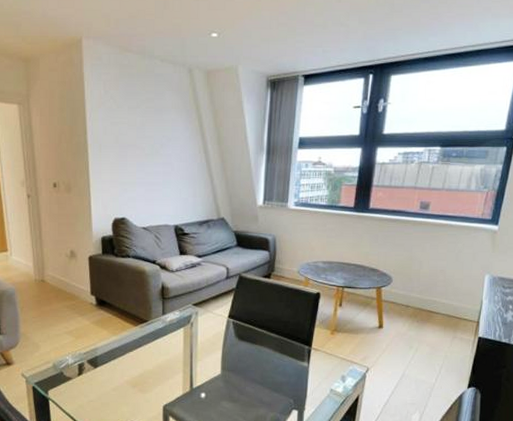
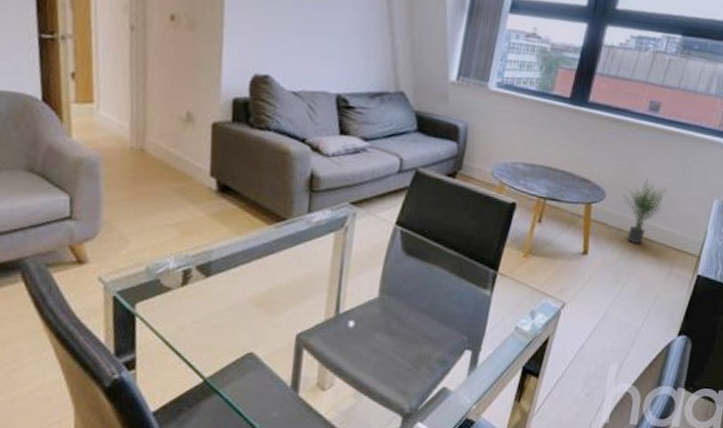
potted plant: none [406,264,443,317] -> present [622,179,667,245]

